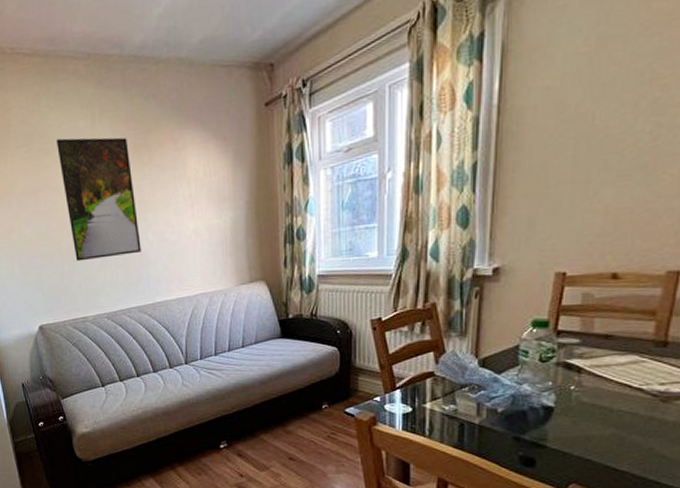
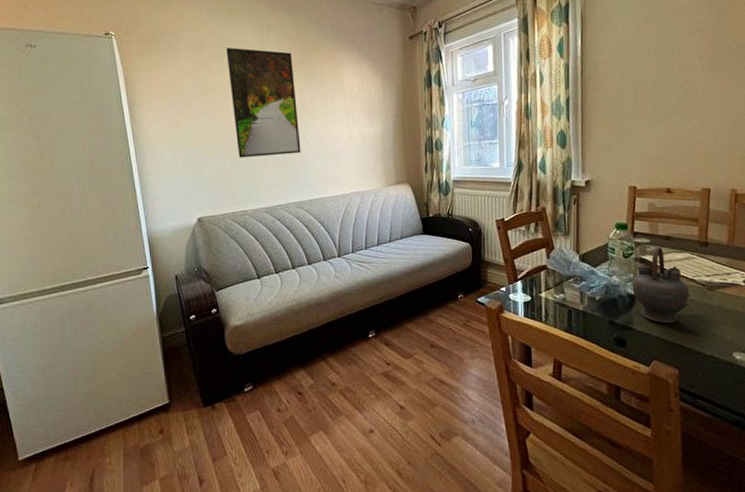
teapot: none [549,347,633,441] -> present [632,246,690,323]

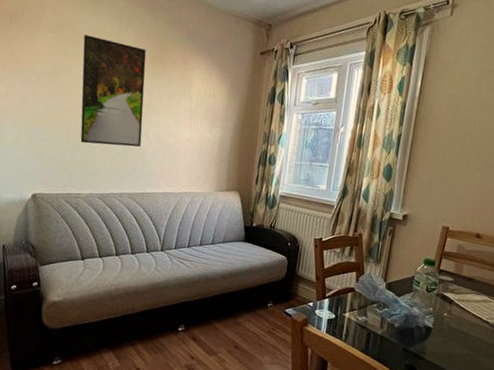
teapot: present [632,246,690,323] -> none [429,285,482,358]

